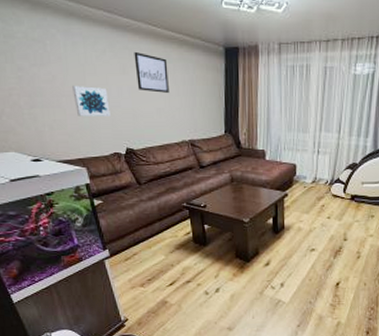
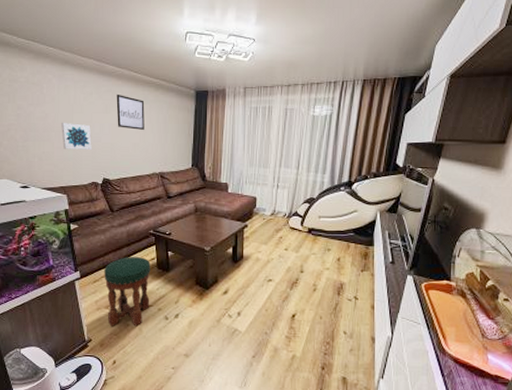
stool: none [136,232,188,305] -> present [104,257,151,327]

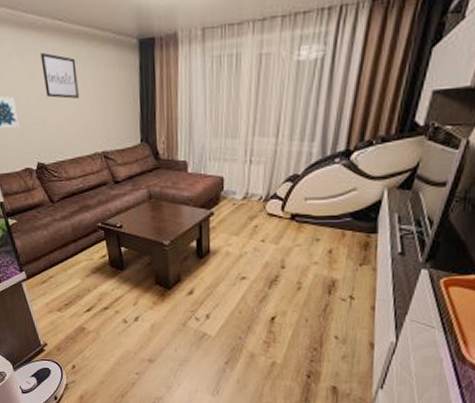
stool: present [104,257,151,327] -> none [51,254,106,331]

